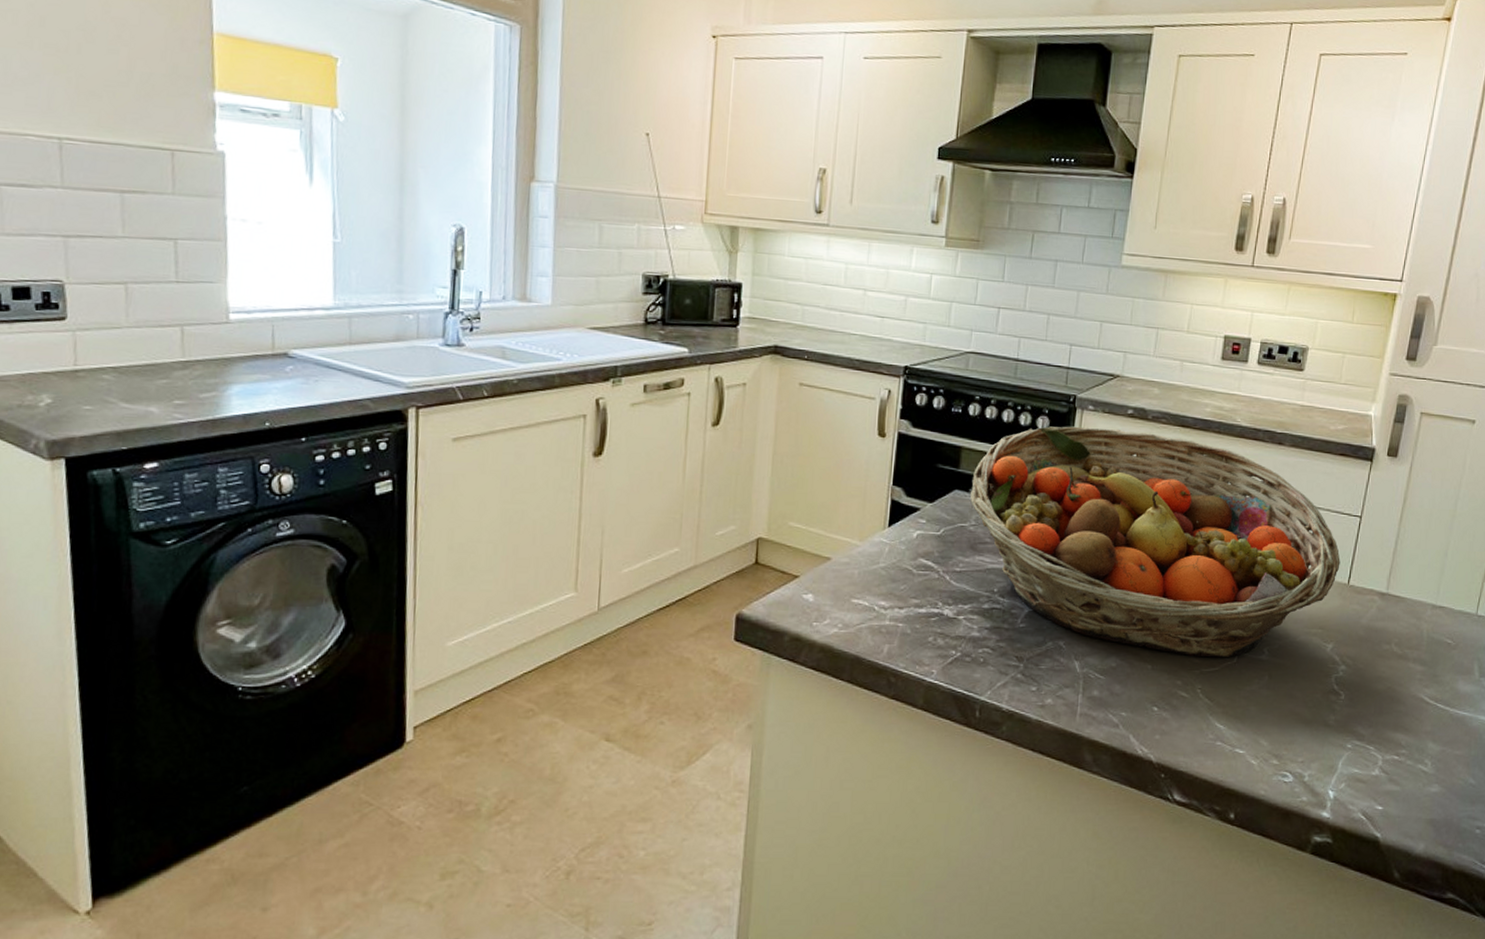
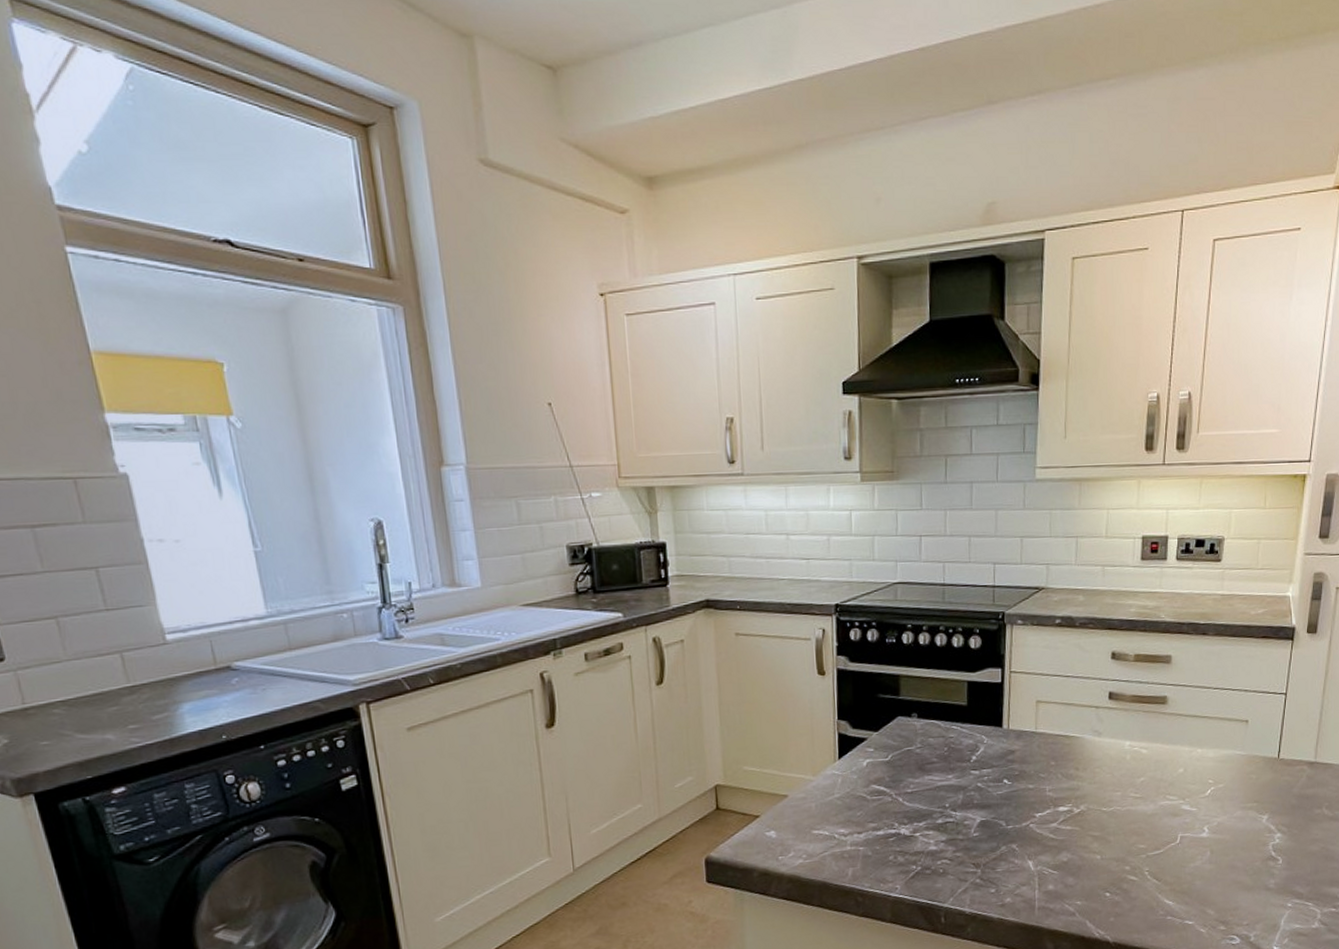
fruit basket: present [969,426,1341,658] -> none [912,639,1270,843]

